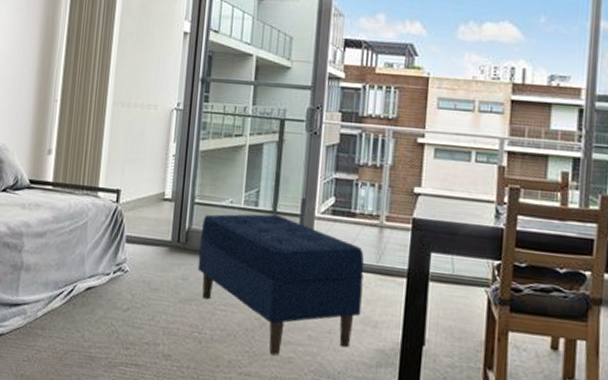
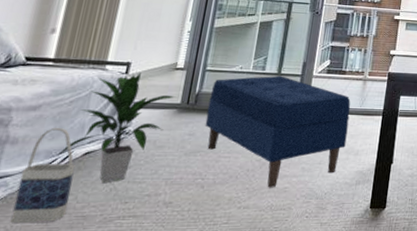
bag: none [31,257,80,358] -> present [10,127,76,223]
indoor plant: none [63,202,165,324] -> present [56,73,175,184]

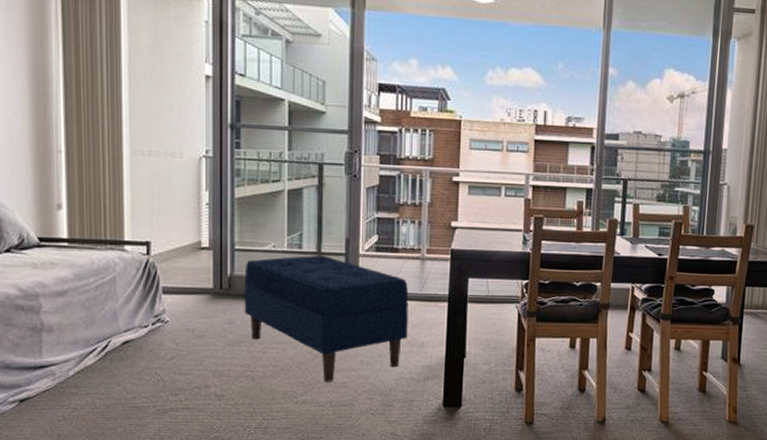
bag: present [10,127,76,223] -> none [65,314,119,412]
indoor plant: present [56,73,175,184] -> none [95,253,206,375]

